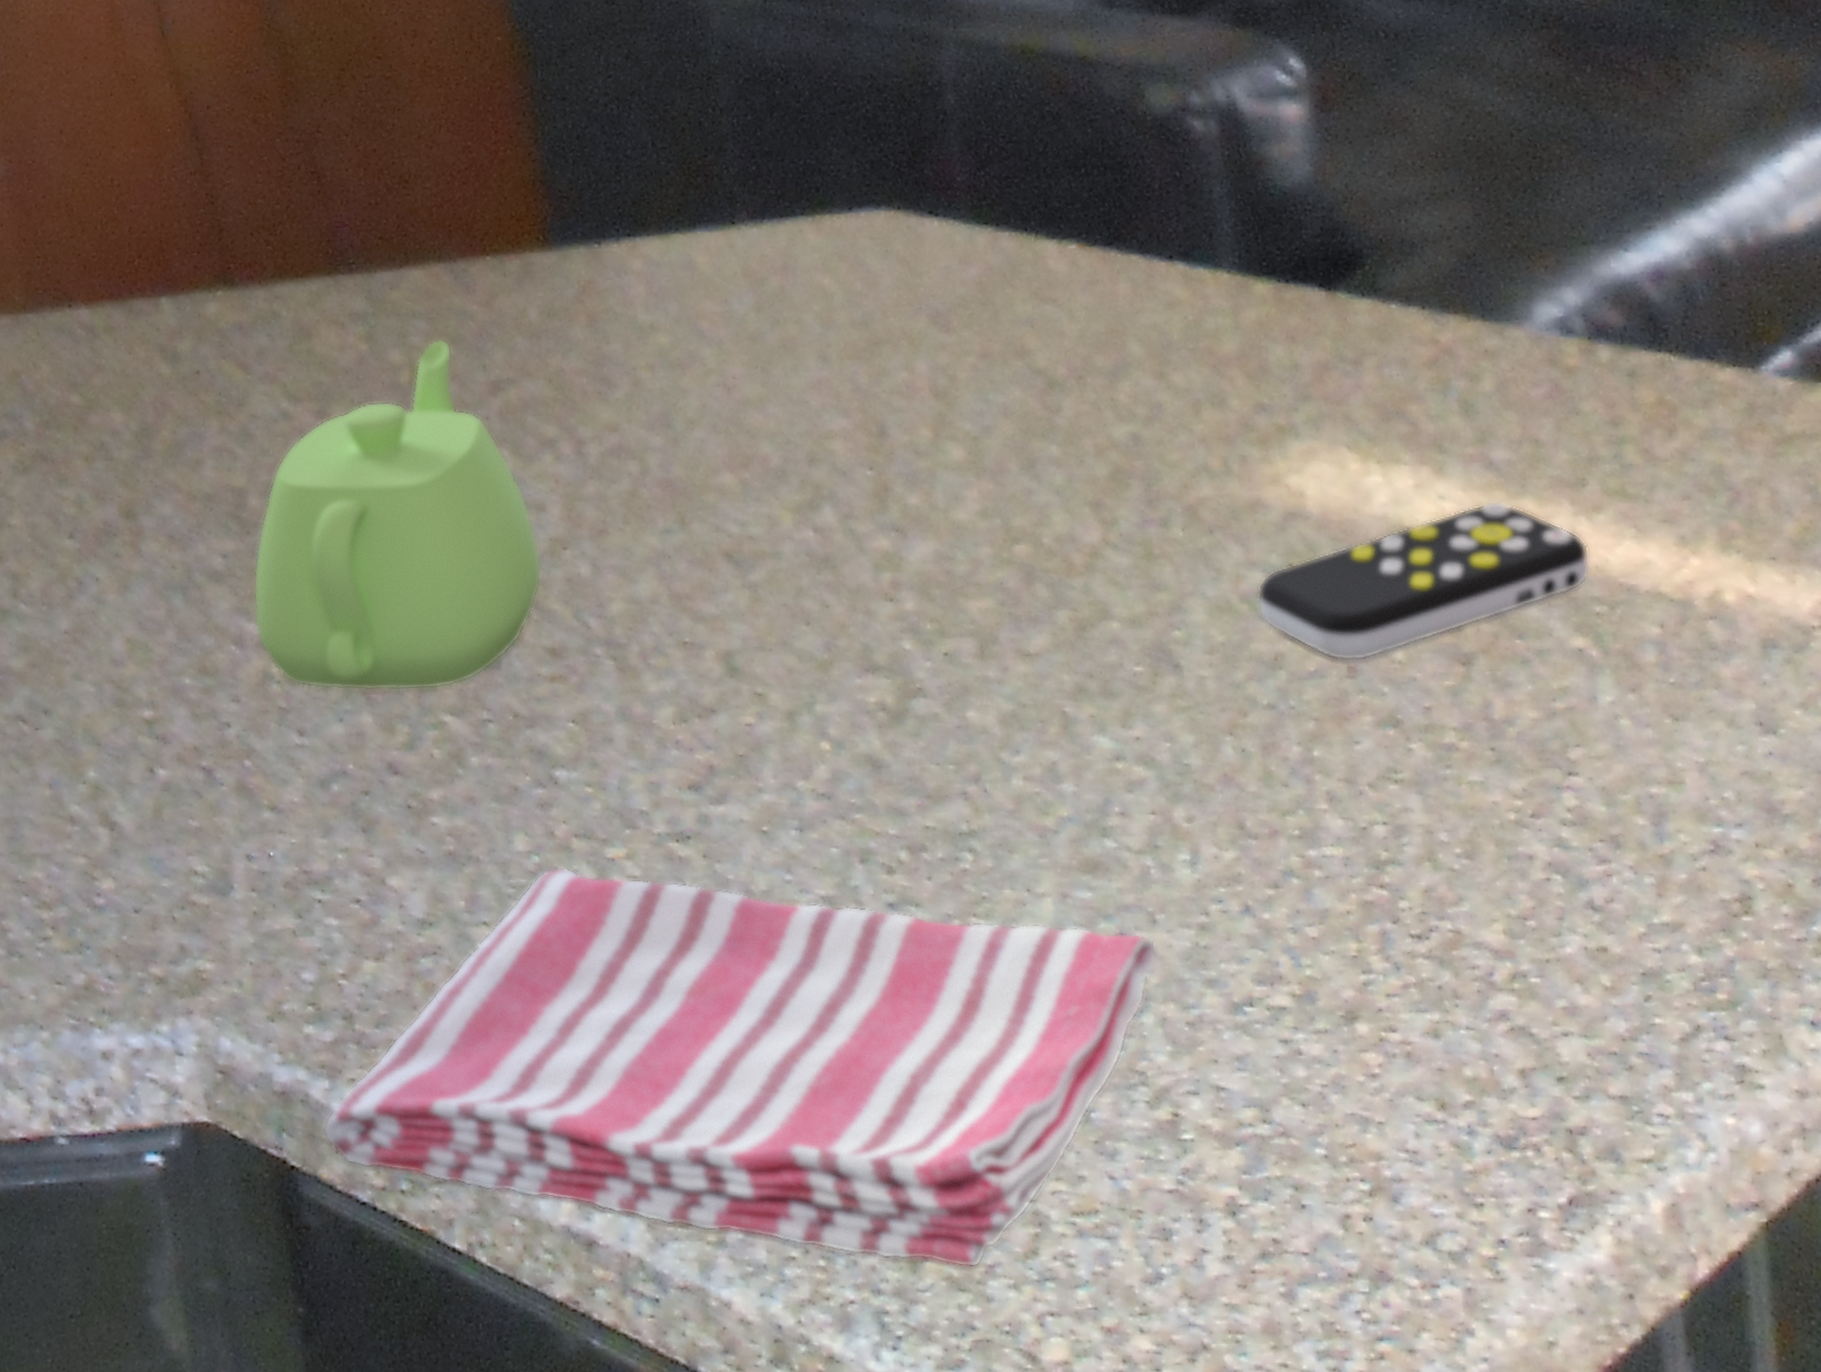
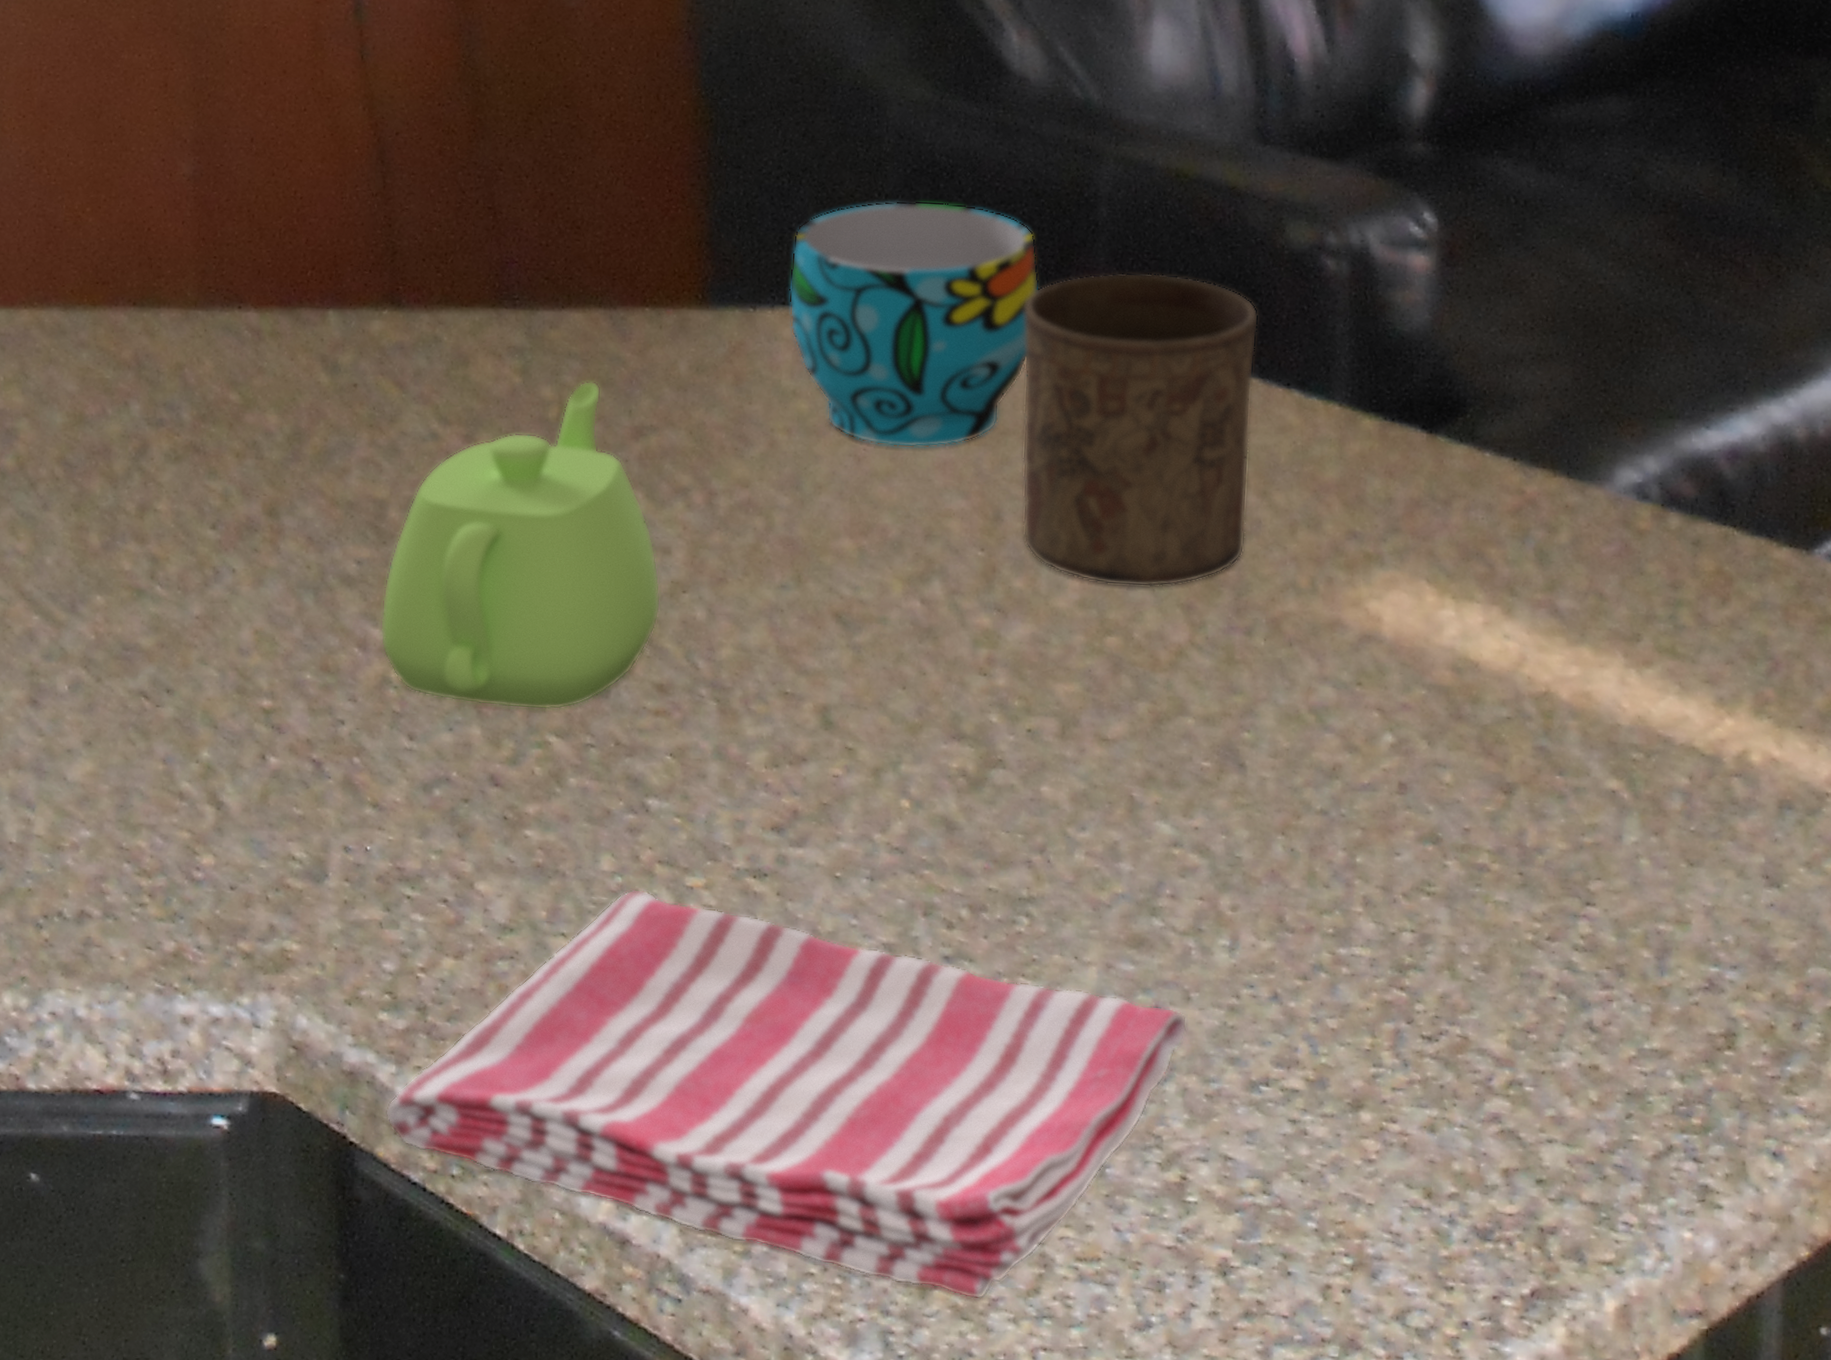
cup: none [630,109,895,372] -> present [789,201,1040,448]
cup: none [880,156,1148,491] -> present [1021,272,1259,588]
remote control: present [1257,500,1591,661] -> none [1324,645,1635,779]

